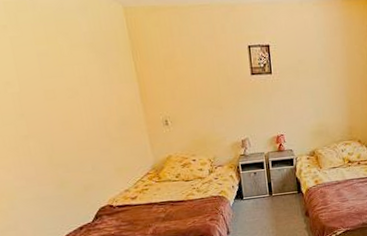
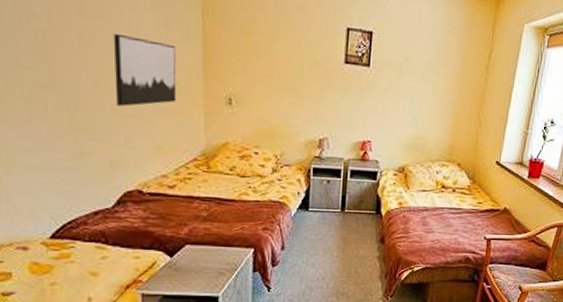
wall art: none [69,85,126,142] -> present [113,33,177,106]

